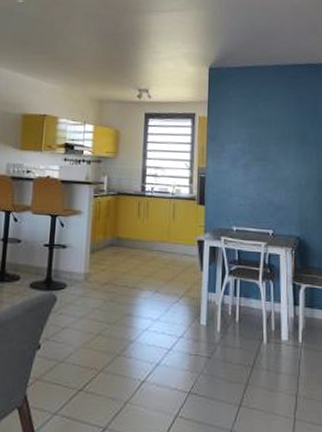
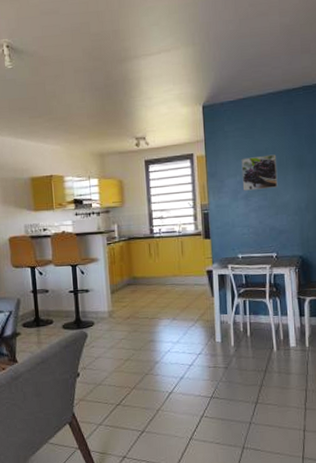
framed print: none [242,125,279,161] -> present [241,154,278,191]

